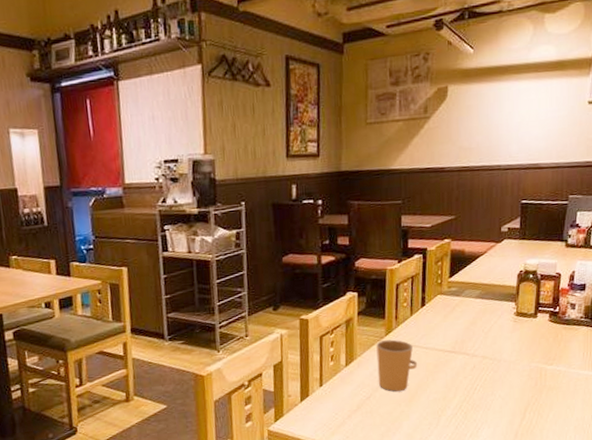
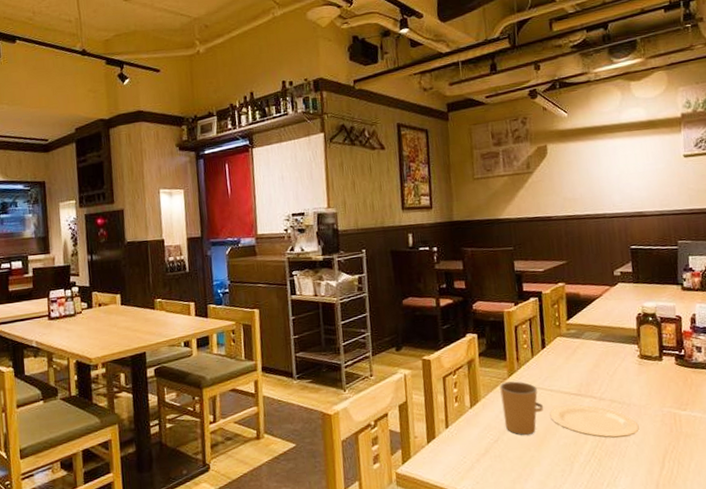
plate: none [423,361,506,393] -> present [550,404,639,438]

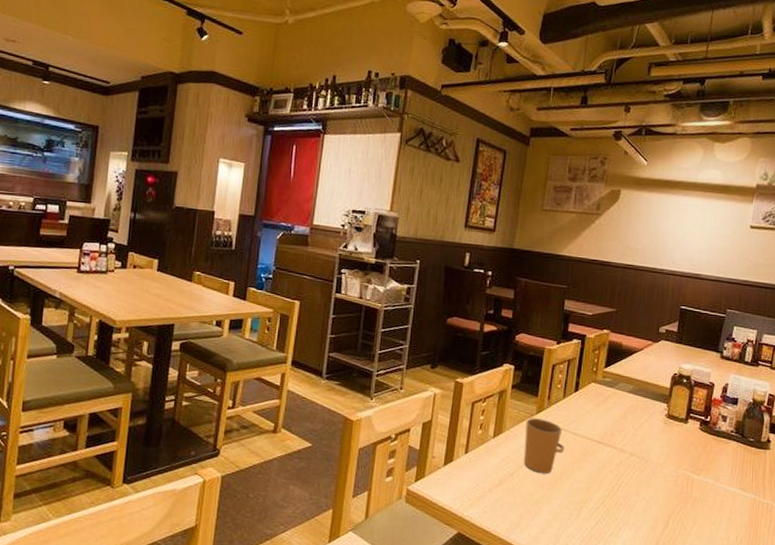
plate: present [550,404,639,438] -> none [569,451,652,491]

